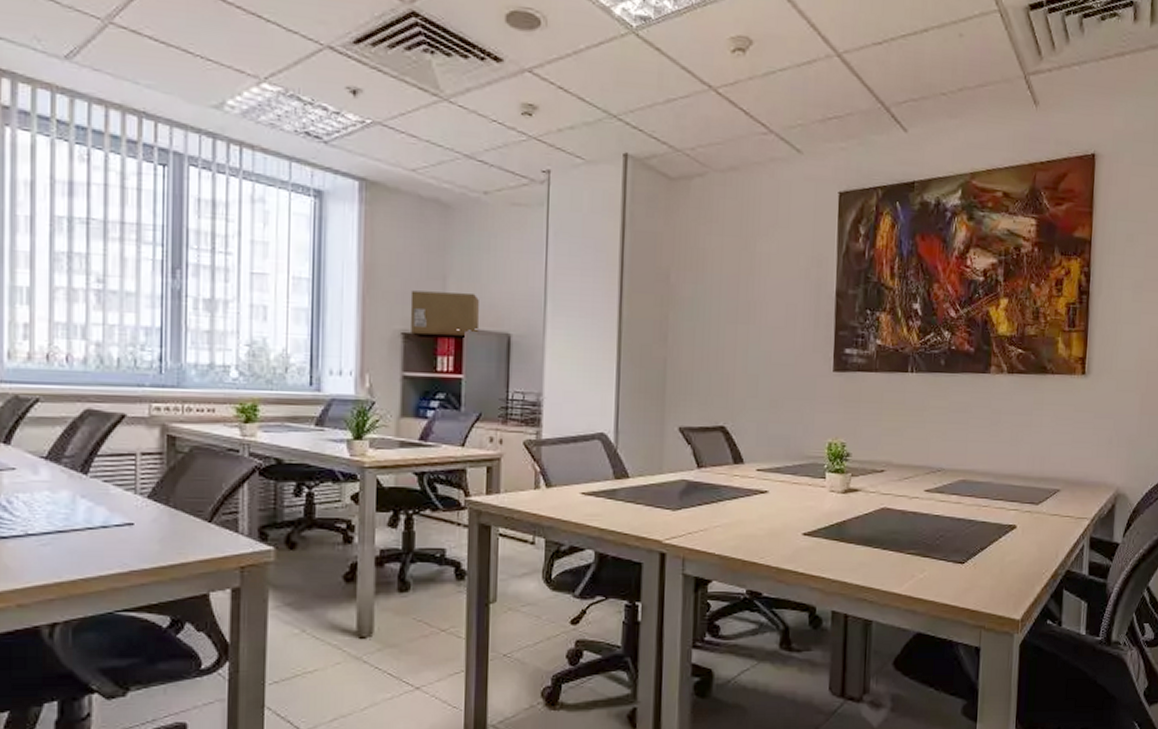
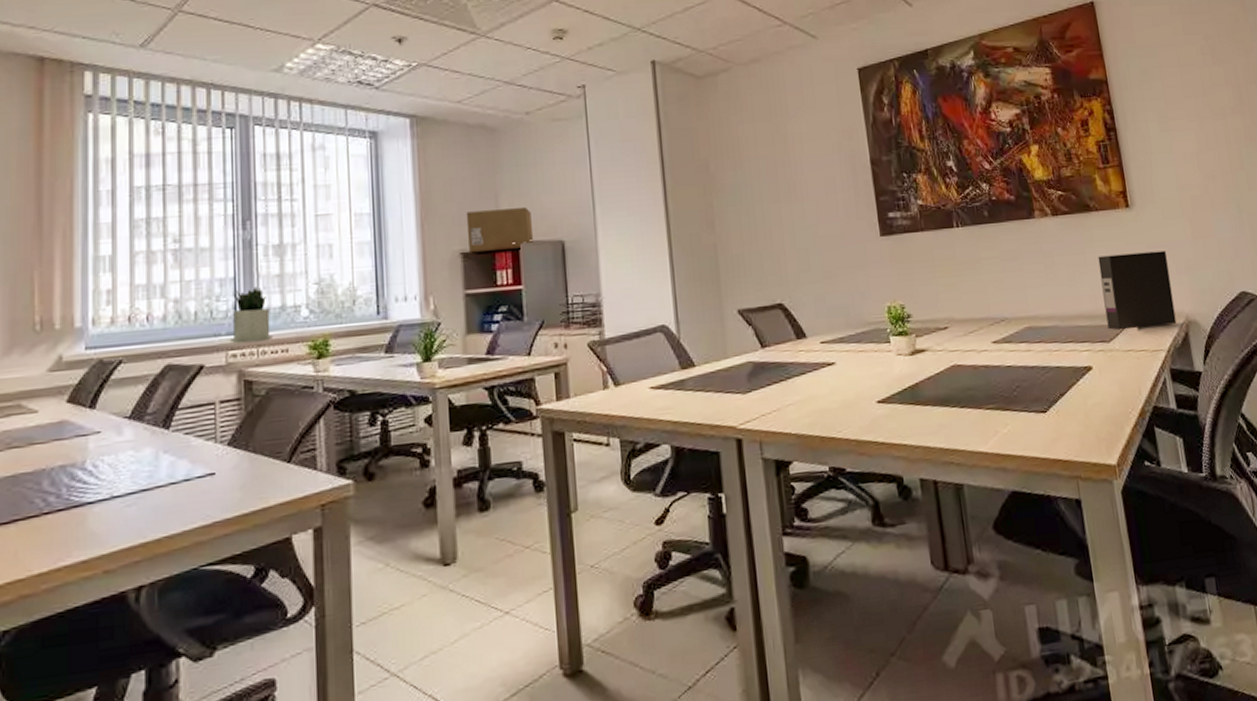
planter: none [153,340,200,398] -> present [229,286,274,344]
binder: none [1039,419,1111,496] -> present [1097,250,1177,331]

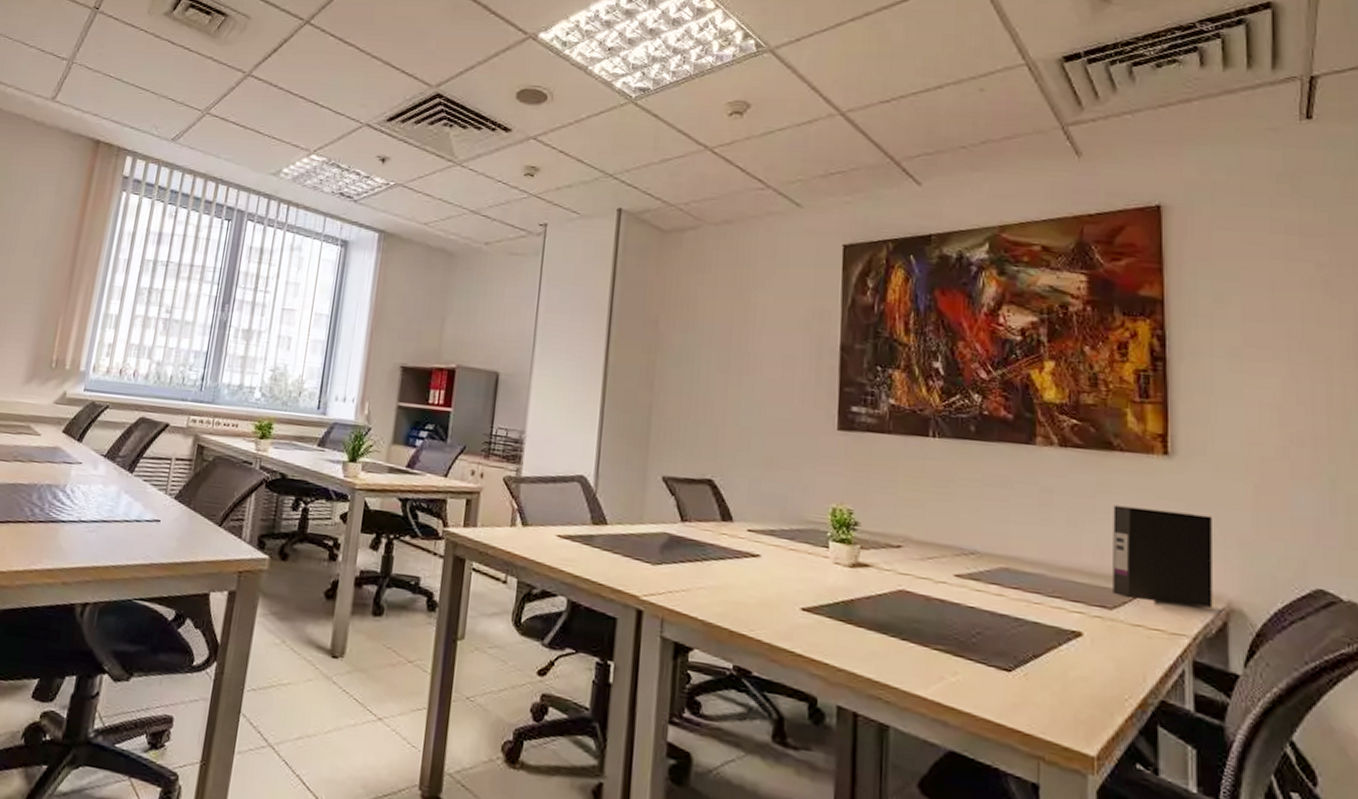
planter: present [229,286,274,344] -> none [192,363,230,414]
box: present [466,208,535,256] -> none [409,328,473,375]

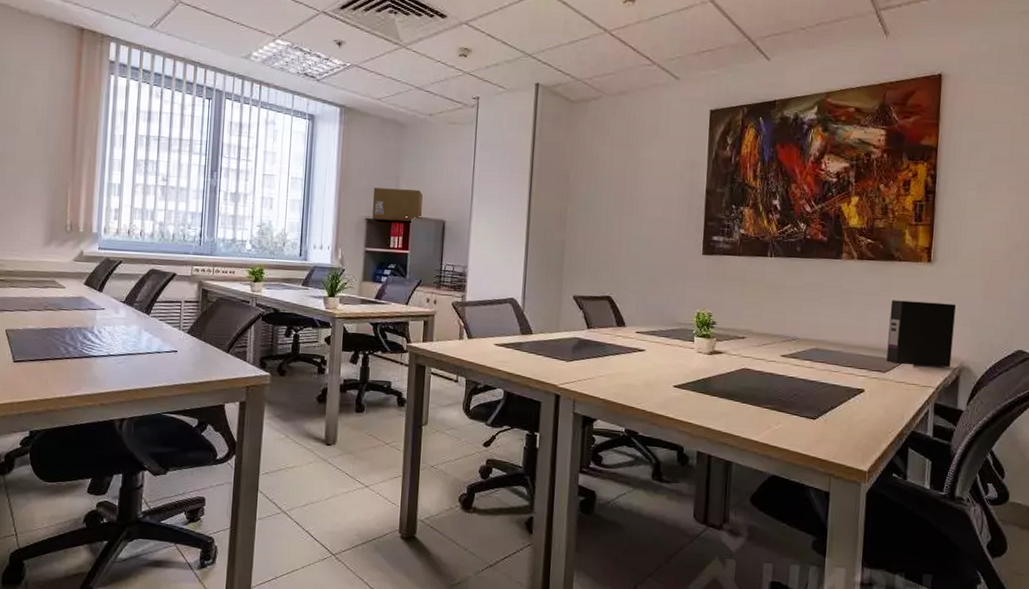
box: none [409,328,473,375] -> present [372,187,423,224]

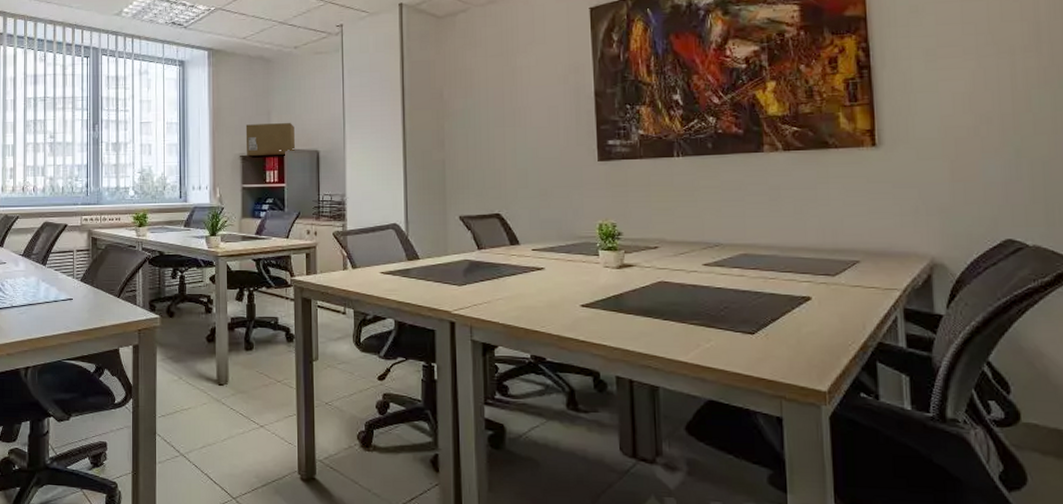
binder: present [886,300,956,368] -> none [831,191,919,266]

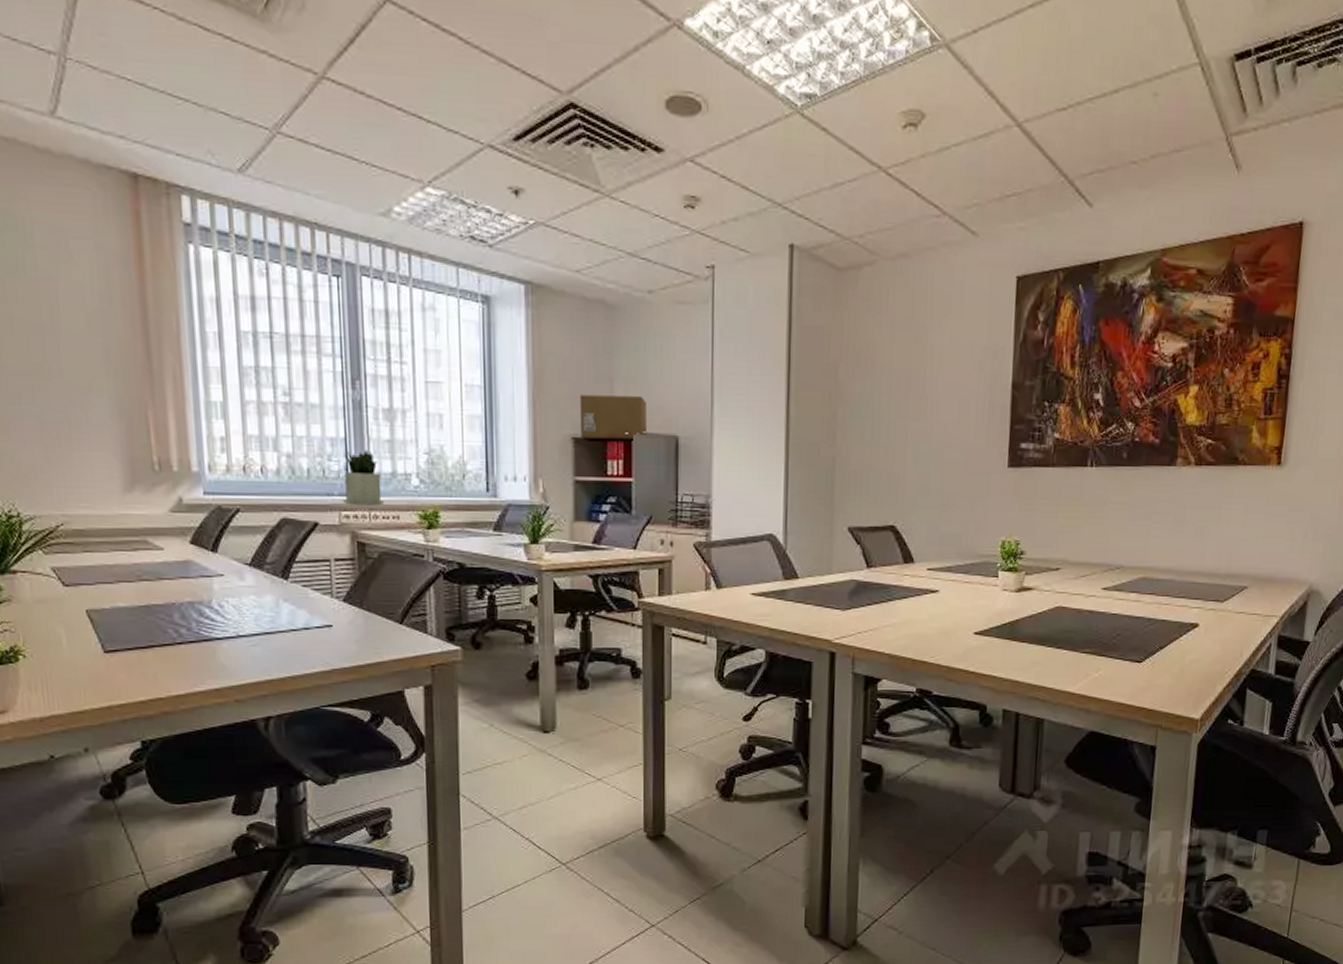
planter: none [83,172,111,211] -> present [341,449,385,506]

